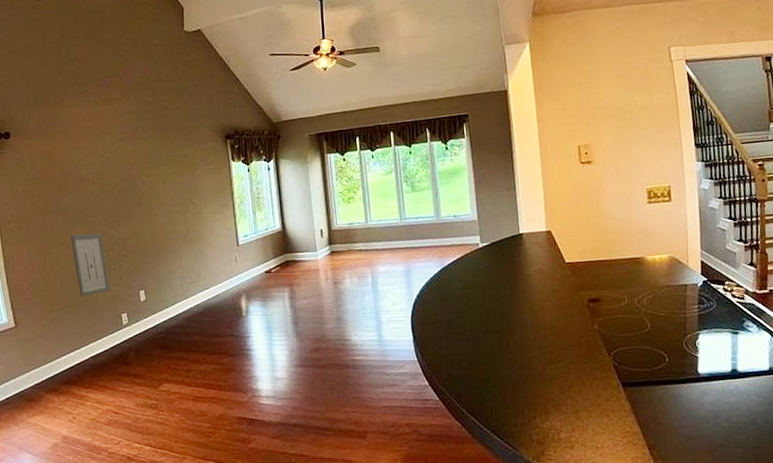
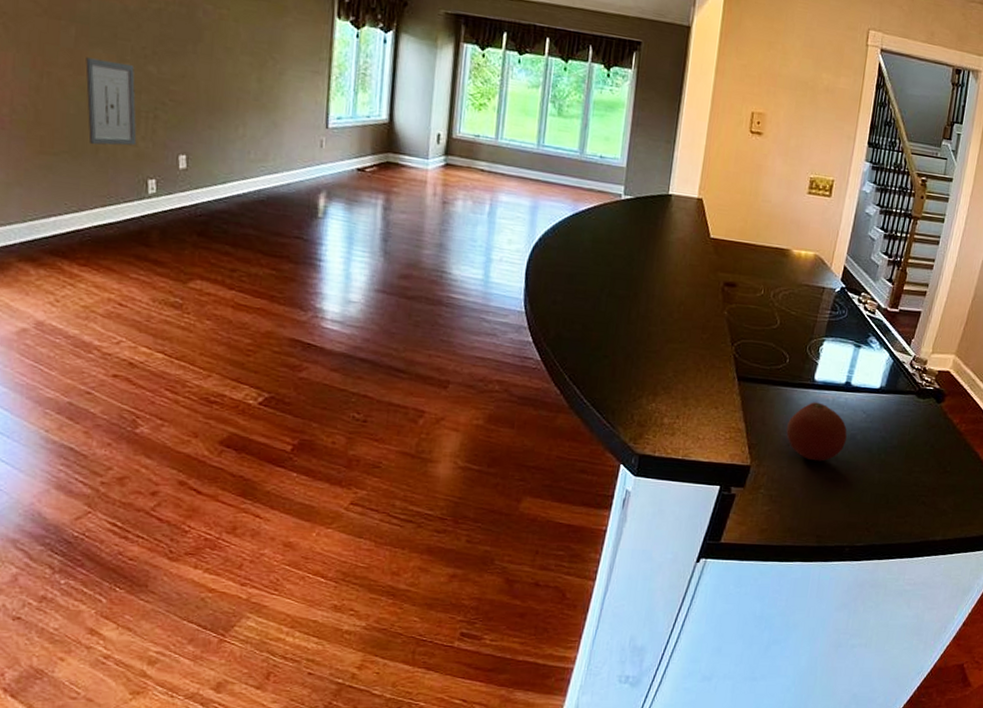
fruit: none [682,394,747,452] -> present [786,402,847,462]

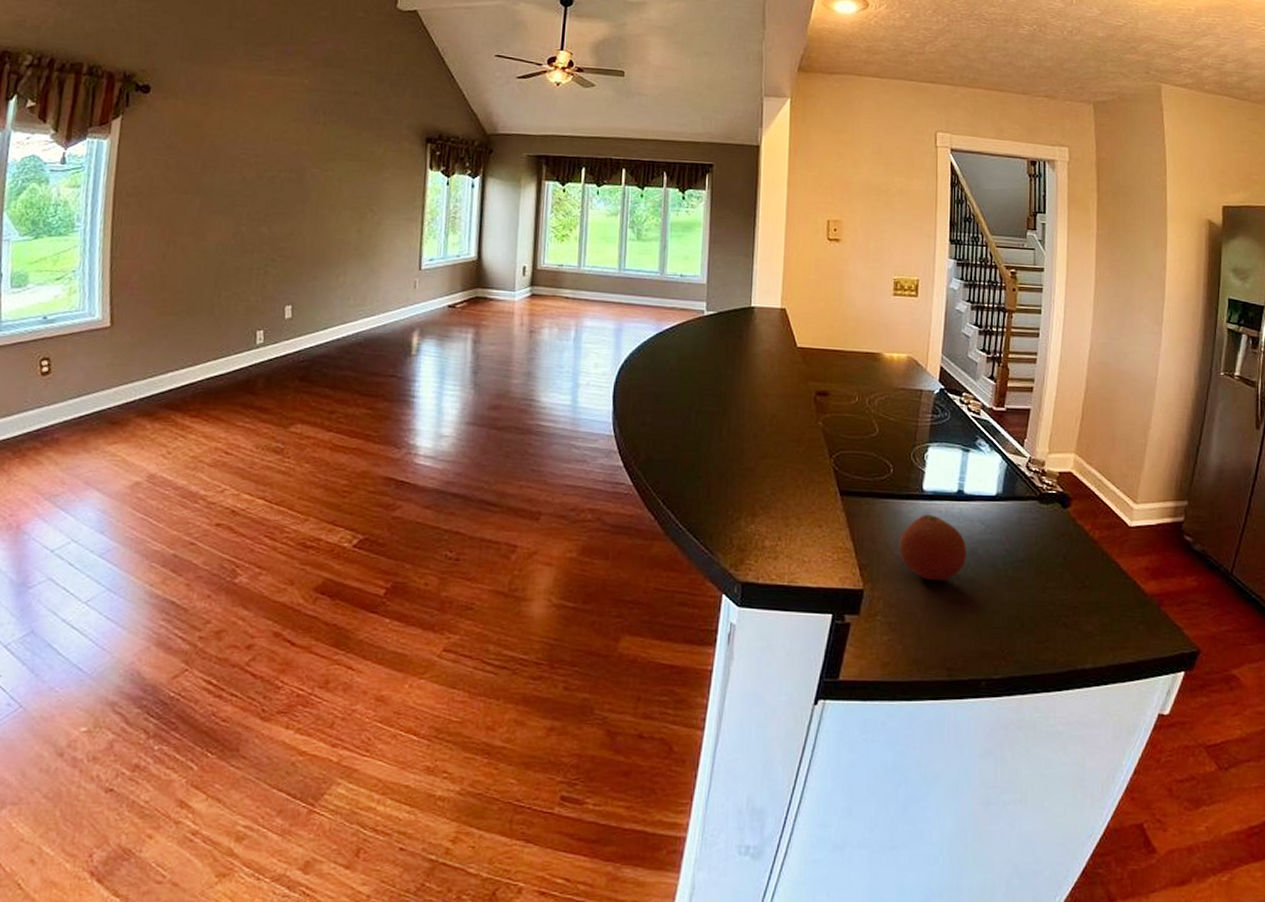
wall art: present [85,57,137,146] -> none [206,224,249,303]

